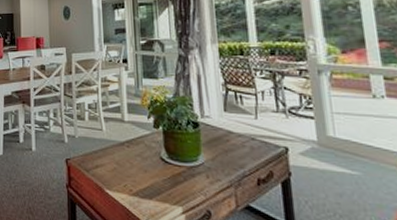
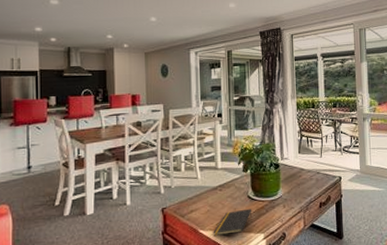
notepad: none [121,172,166,201] -> present [213,208,252,236]

